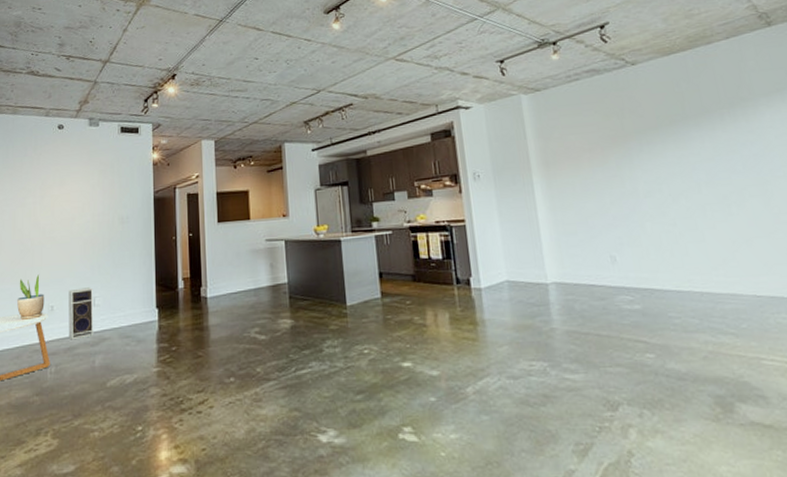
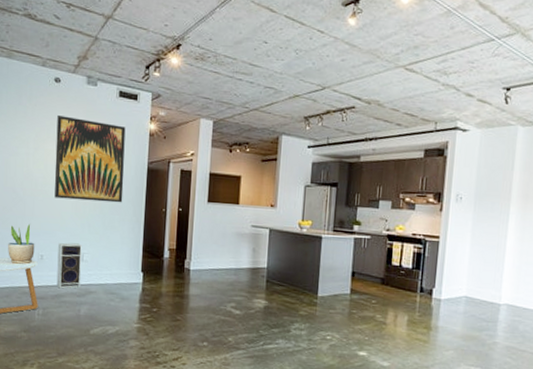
wall art: none [62,159,132,243] -> present [54,116,126,203]

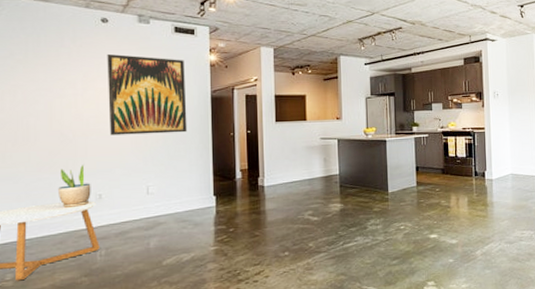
speaker: present [56,242,82,289] -> none [119,177,148,225]

